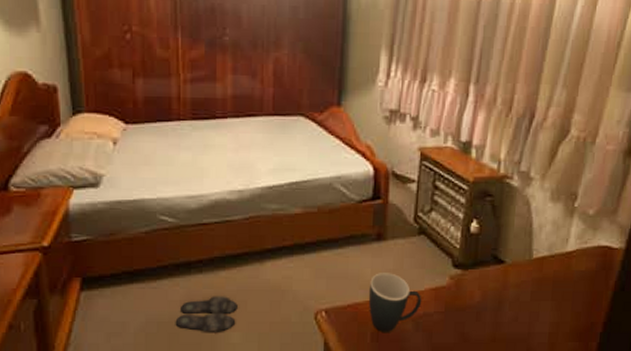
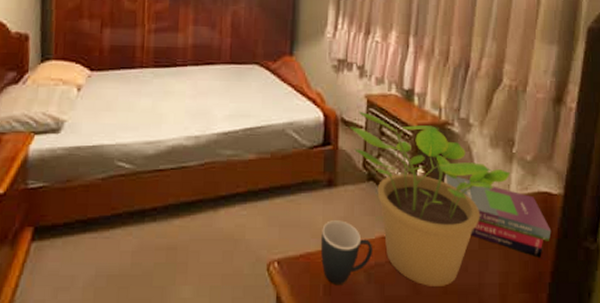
slippers: present [175,295,238,332] -> none [125,245,190,286]
potted plant: none [401,164,570,335] -> present [350,111,510,286]
books: none [499,227,608,309] -> present [444,173,552,258]

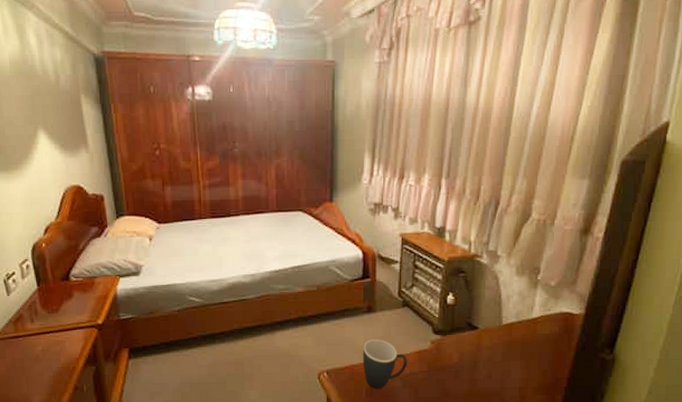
potted plant: present [350,111,510,286] -> none [386,248,535,390]
books: present [444,173,552,258] -> none [472,298,571,367]

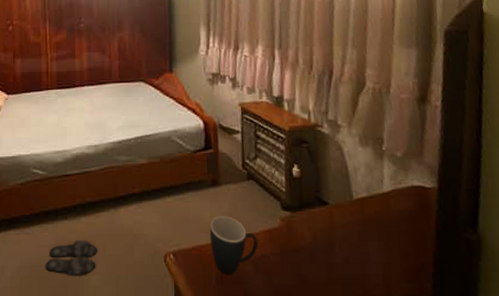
slippers: none [204,360,254,391] -> present [45,239,97,275]

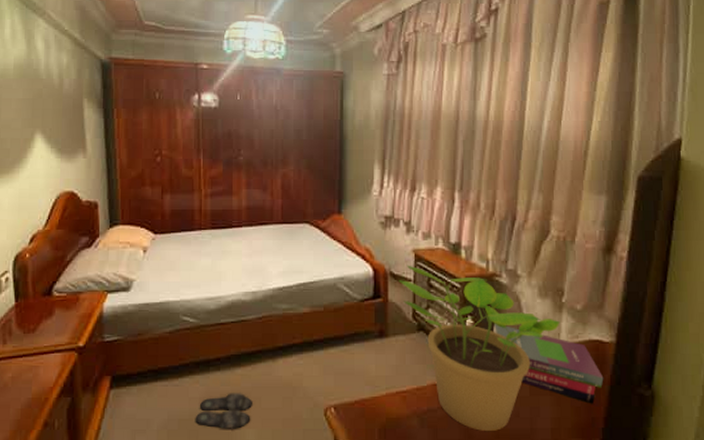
mug: present [209,216,259,274] -> none [374,369,425,428]
potted plant: none [227,117,383,276] -> present [398,265,560,431]
books: none [318,171,430,249] -> present [493,323,604,404]

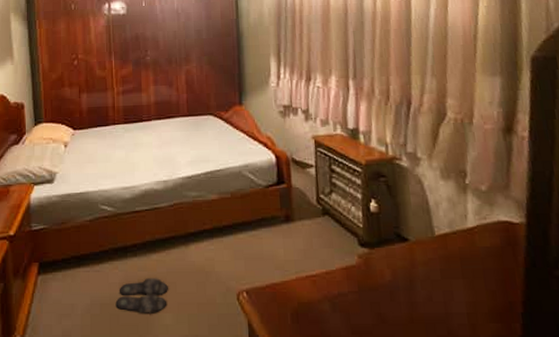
potted plant: present [398,265,560,431] -> none [301,151,466,315]
books: present [493,323,604,404] -> none [397,206,518,287]

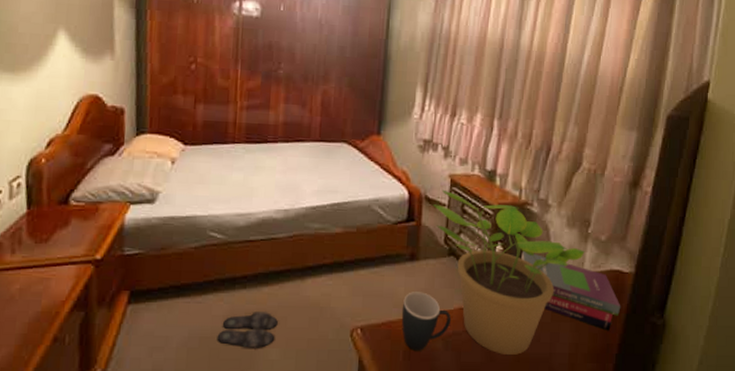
mug: none [283,253,335,313] -> present [401,292,452,351]
potted plant: none [301,151,466,315] -> present [433,189,585,355]
books: none [397,206,518,287] -> present [521,250,621,331]

